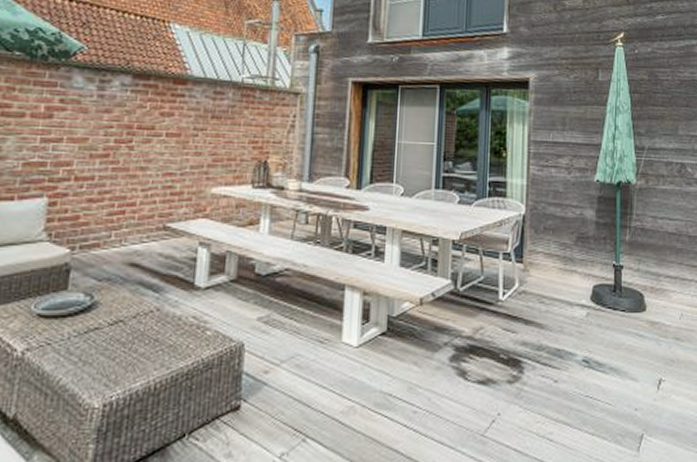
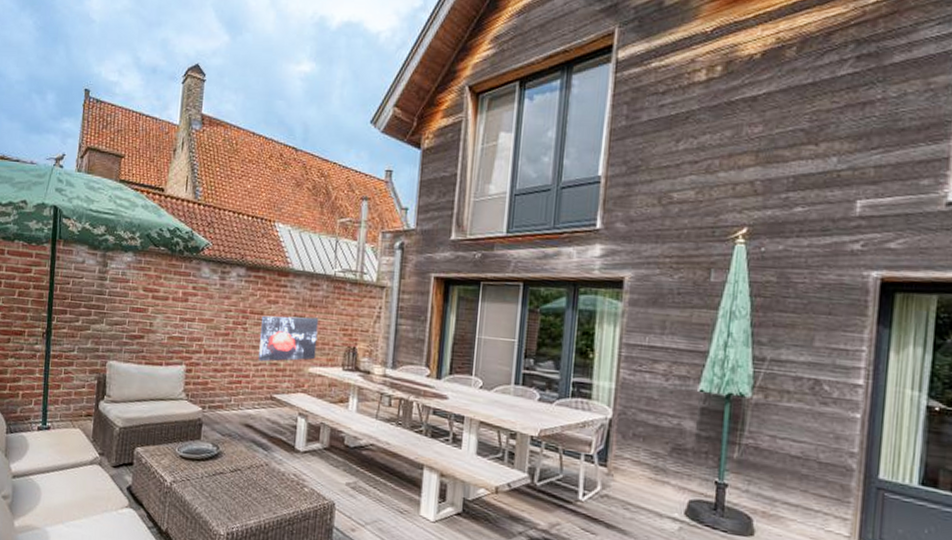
wall art: none [148,129,224,185] -> present [258,315,319,362]

